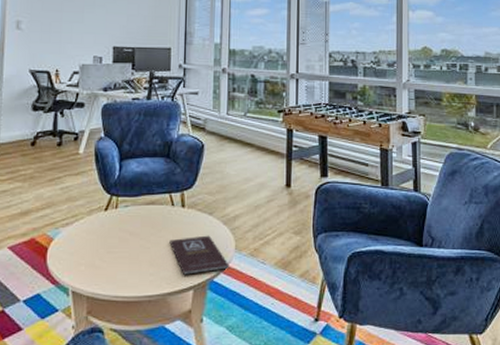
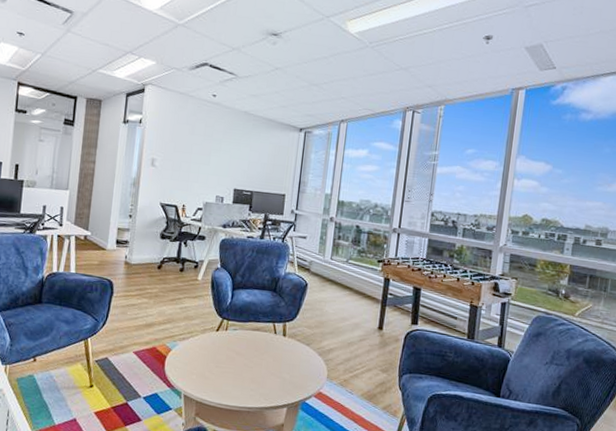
book: present [169,235,229,275] -> none [270,362,321,395]

